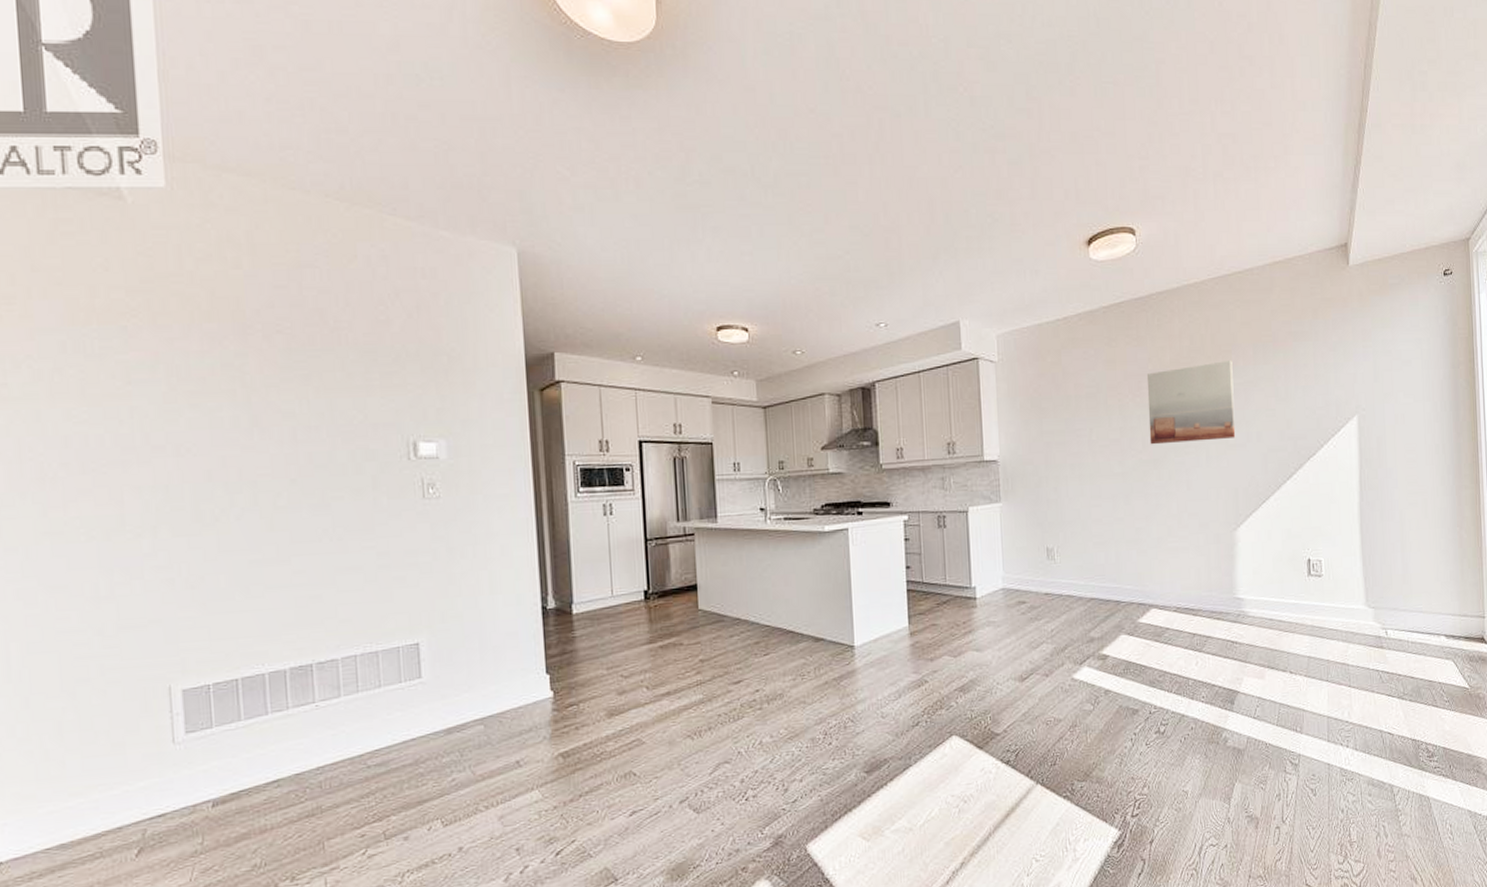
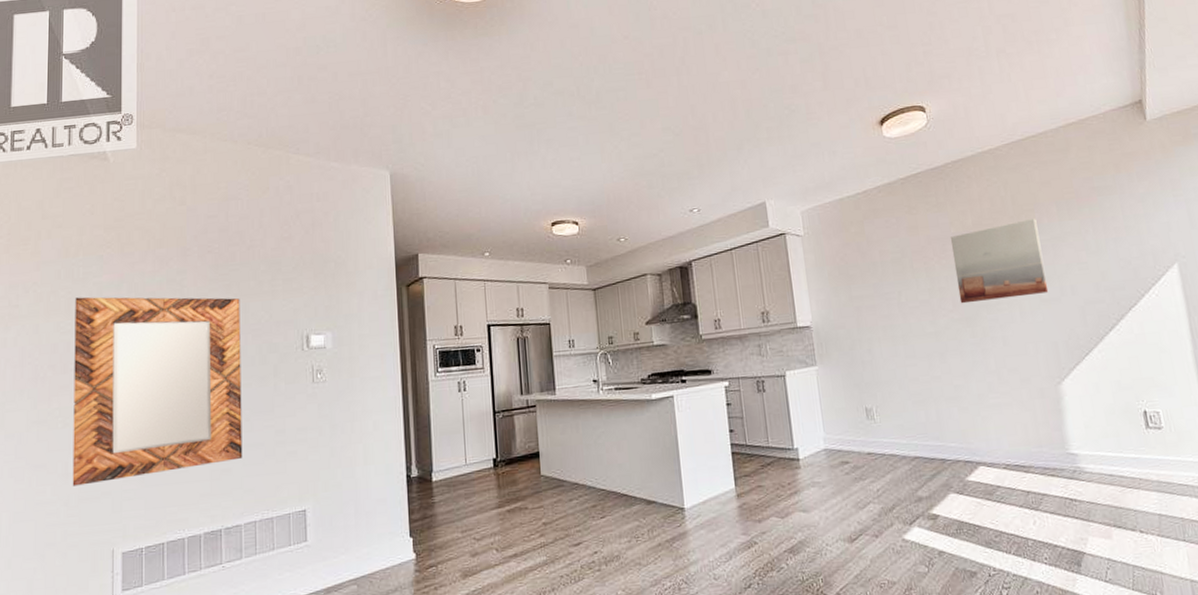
home mirror: none [91,378,336,612] -> present [72,297,243,486]

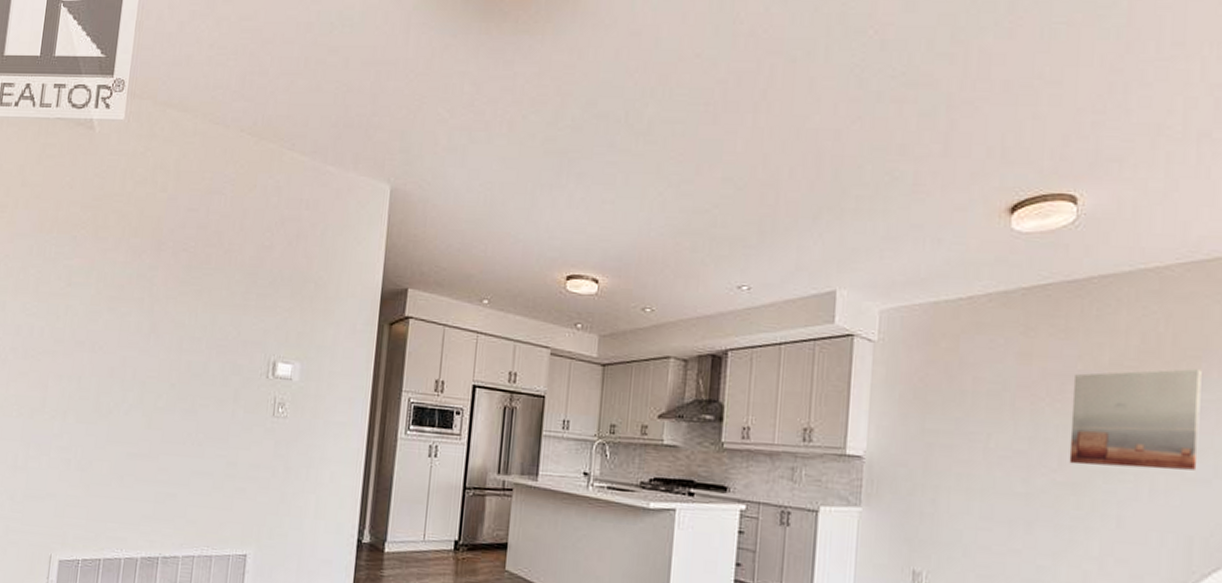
home mirror: present [72,297,243,486] -> none [19,278,210,486]

